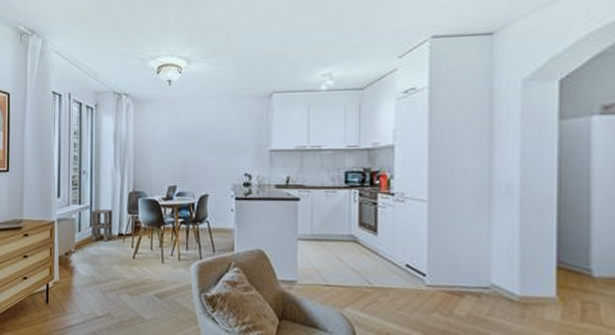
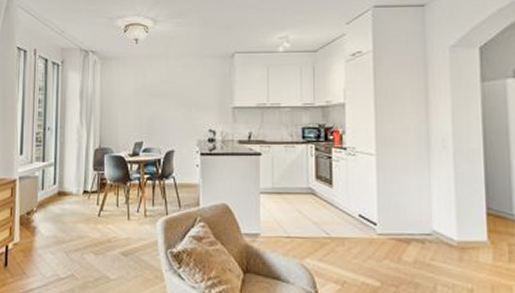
side table: present [91,209,113,242] -> none [55,167,78,200]

